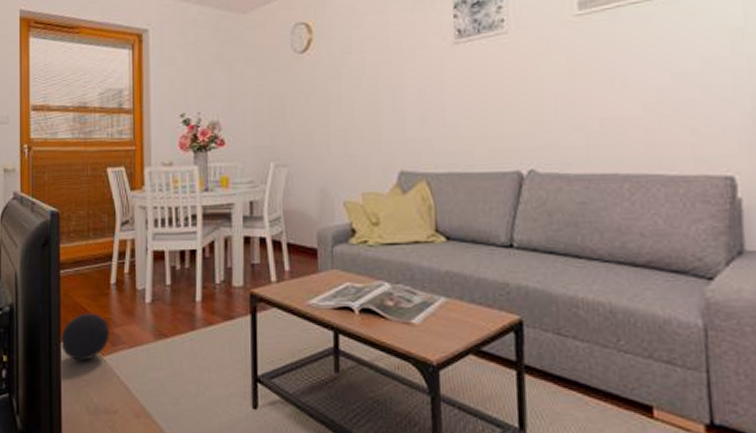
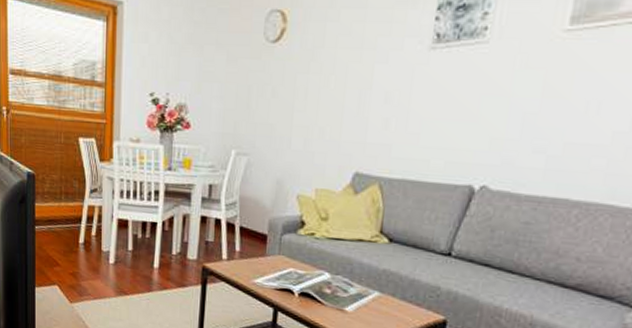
decorative ball: present [61,313,109,361] -> none [36,265,77,305]

